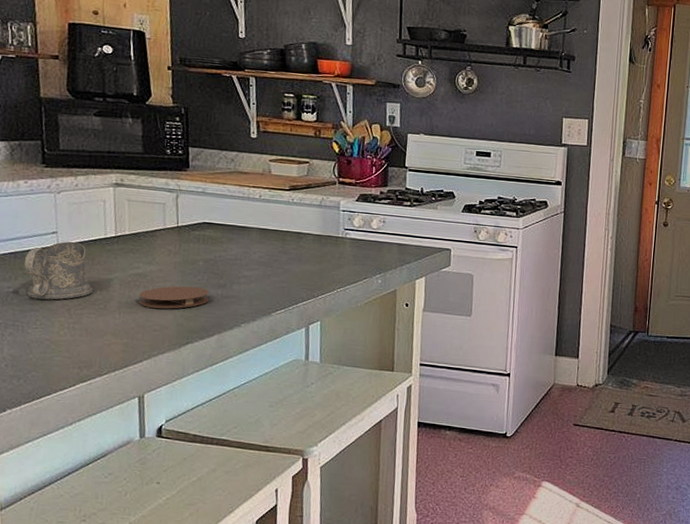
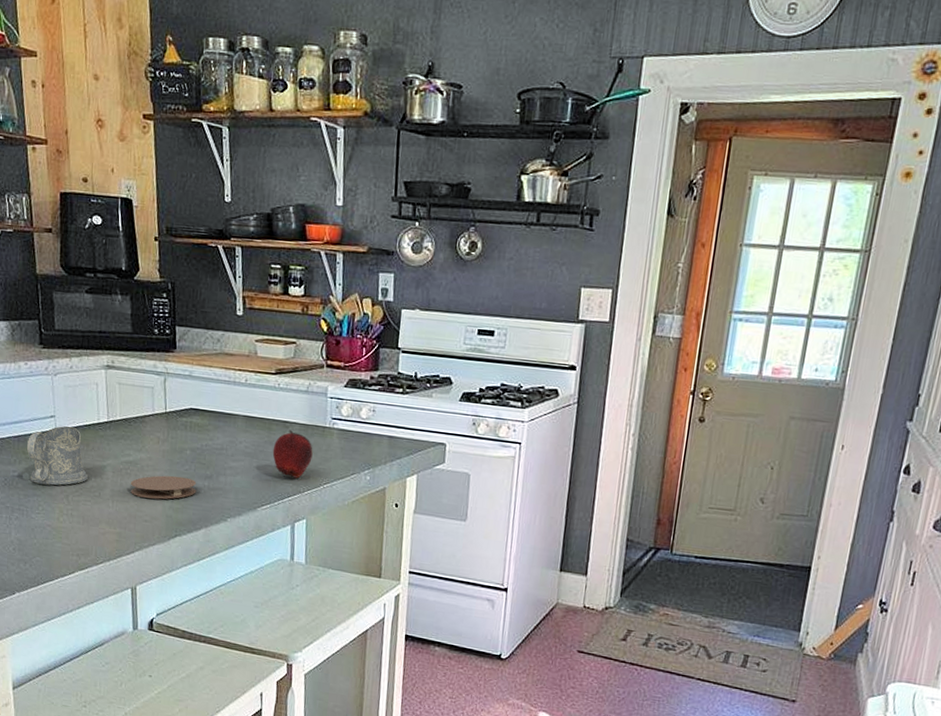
apple: none [287,240,327,284] -> present [272,430,313,479]

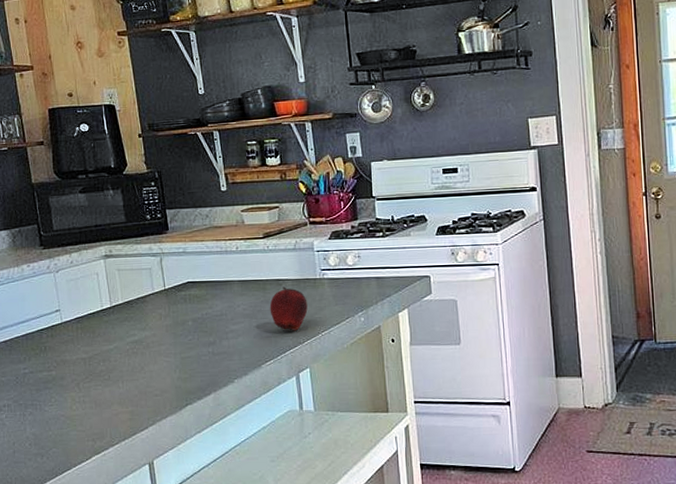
tea glass holder: present [27,425,88,486] -> none [36,317,96,377]
coaster: present [130,475,197,500] -> none [138,347,202,373]

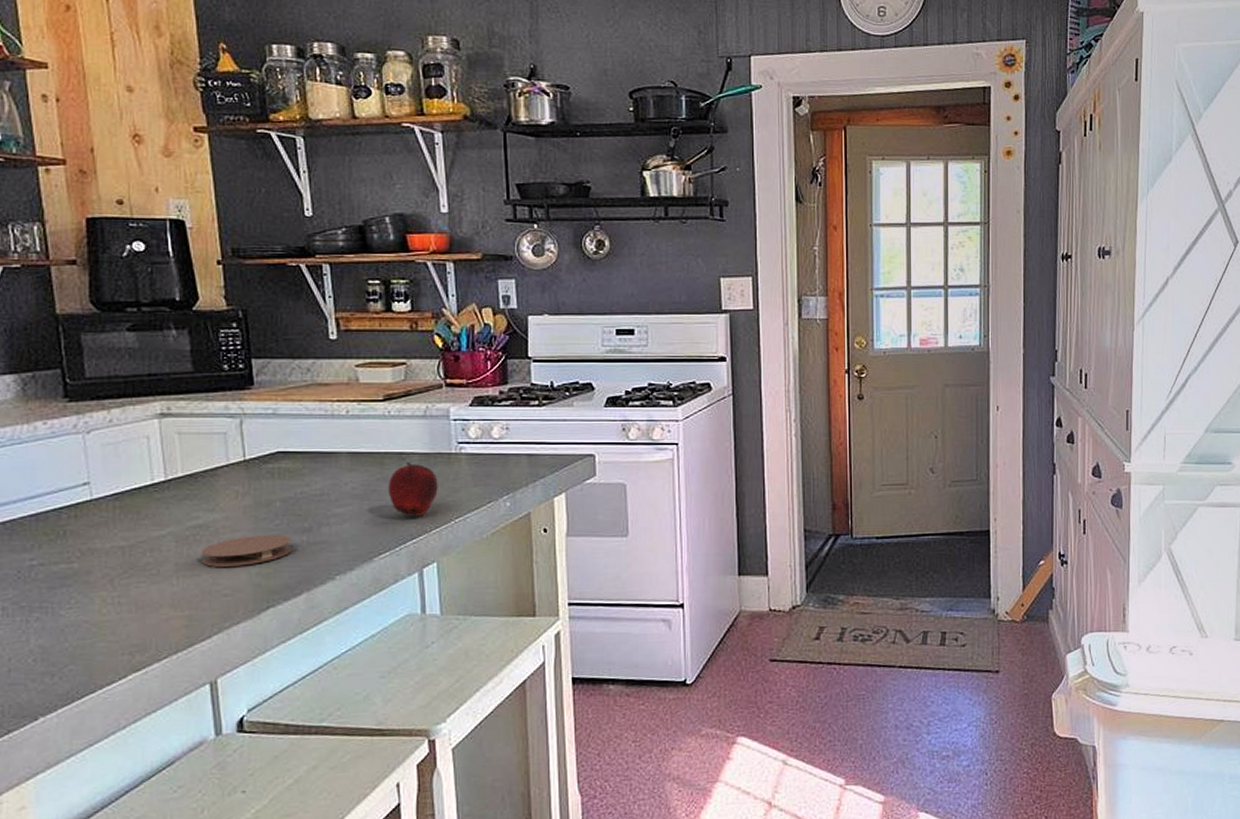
coaster: none [138,347,202,373] -> present [201,534,292,567]

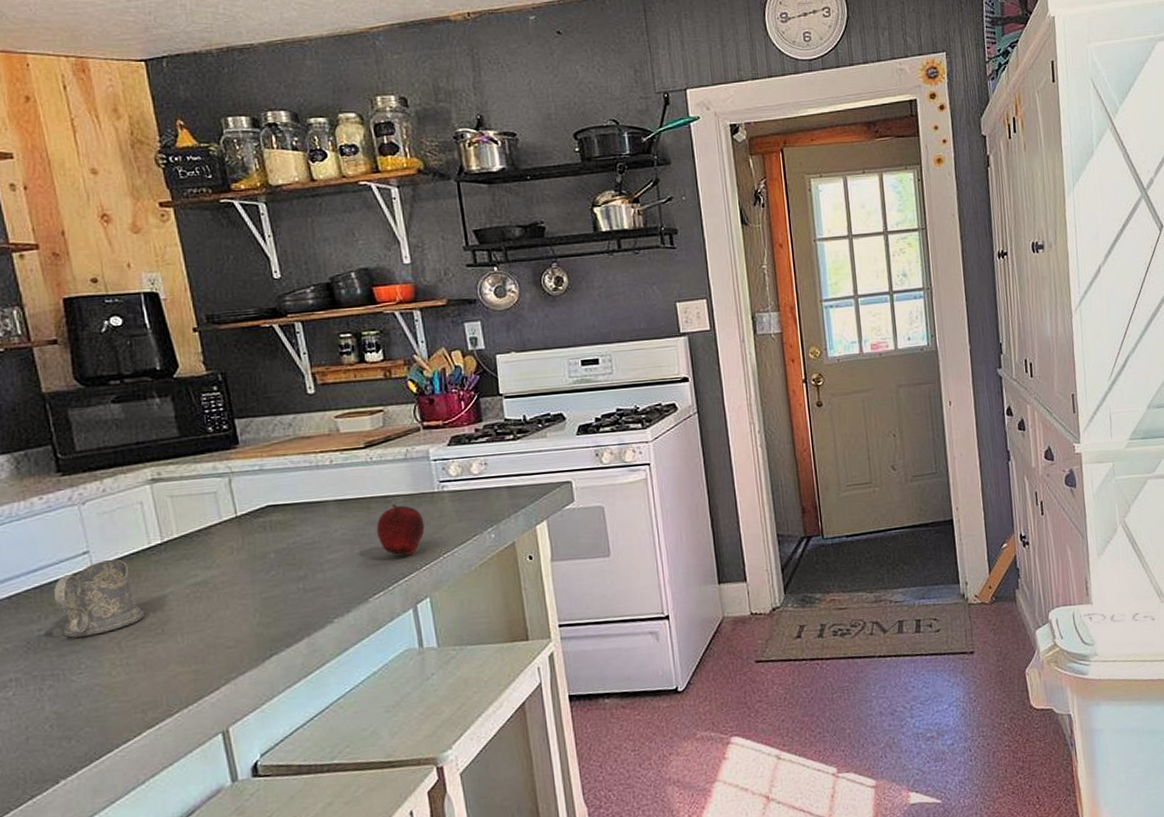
tea glass holder: none [50,492,140,571] -> present [54,559,144,638]
coaster: present [201,534,292,567] -> none [202,584,290,622]

